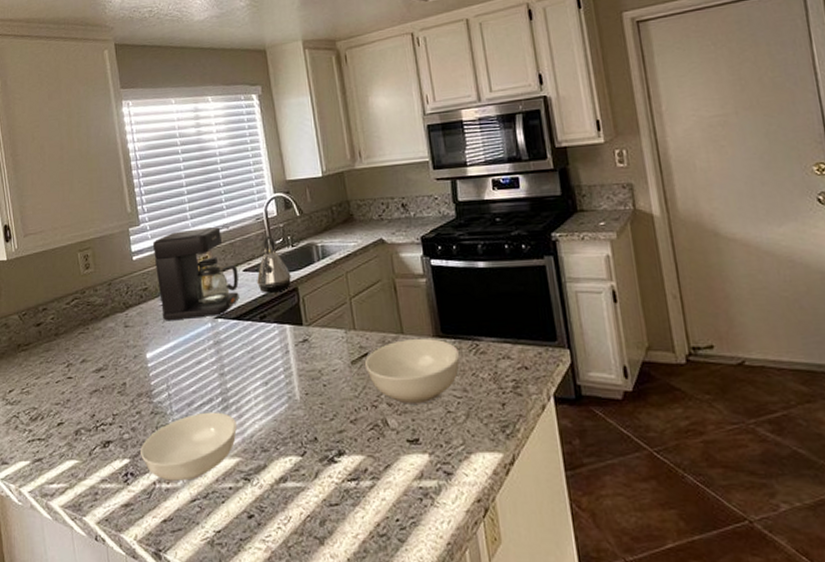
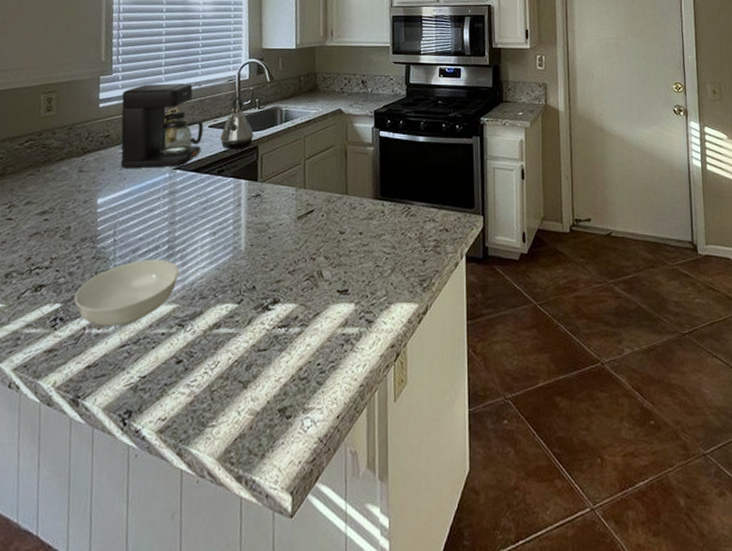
bowl: present [364,338,460,404] -> none [309,199,394,258]

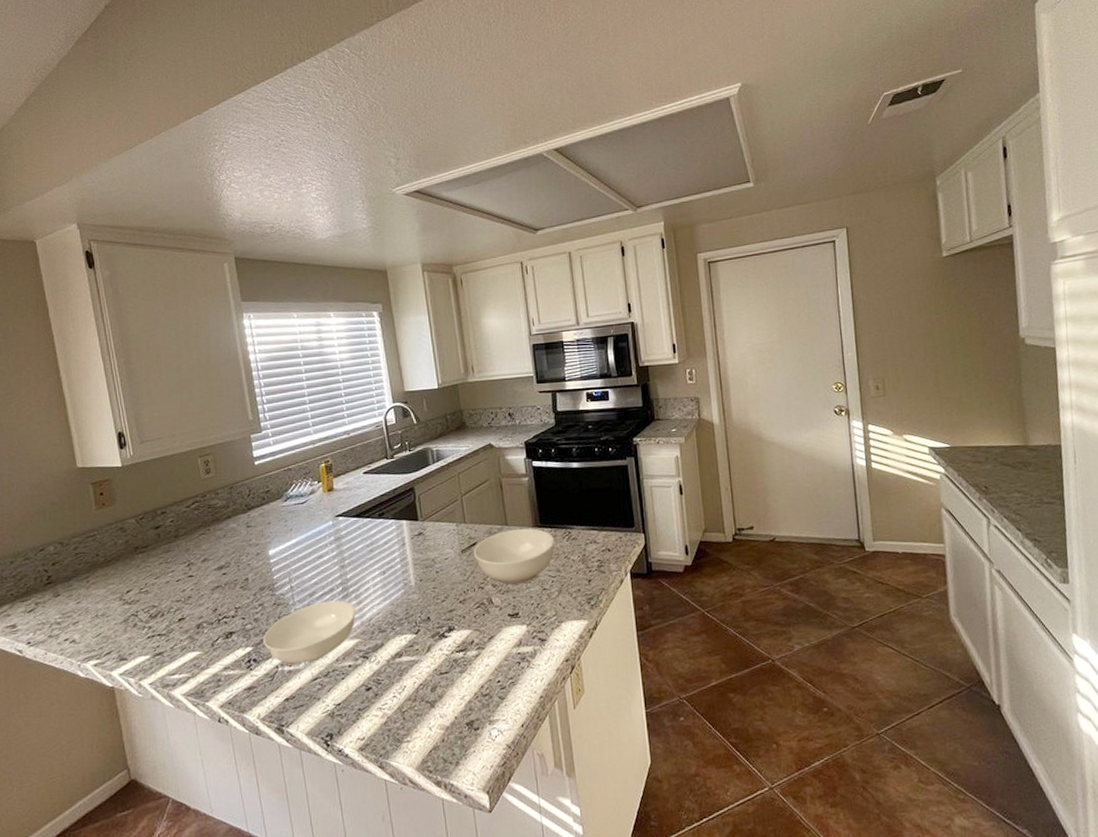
coffee maker: present [120,83,204,169] -> none [274,434,360,521]
kettle: present [220,96,254,149] -> none [376,440,408,493]
bowl: none [309,199,394,258] -> present [473,528,555,585]

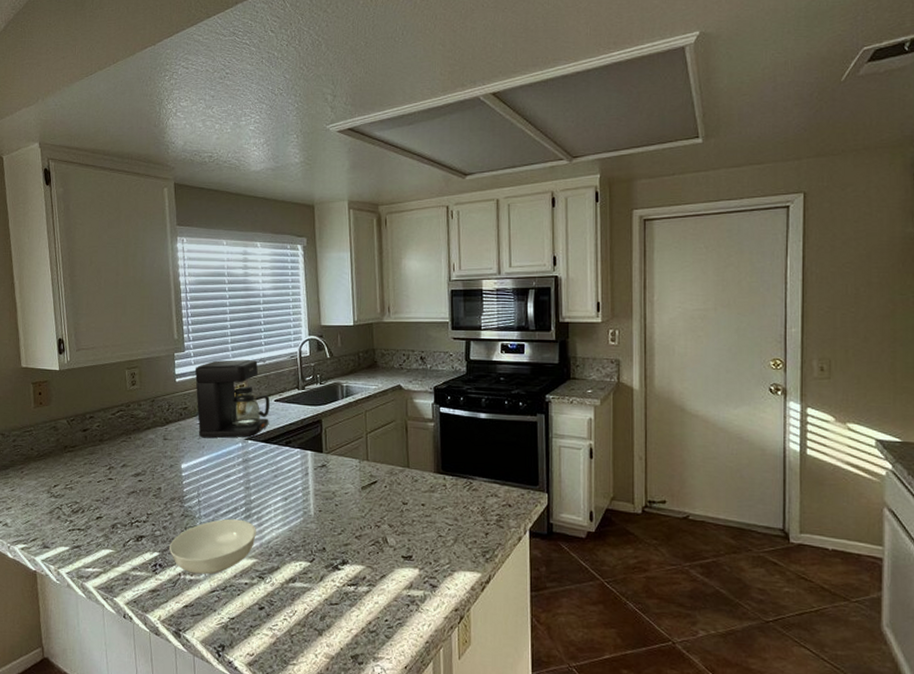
coffee maker: none [274,434,360,521] -> present [194,359,270,438]
bowl: present [473,528,555,585] -> none [372,472,455,528]

